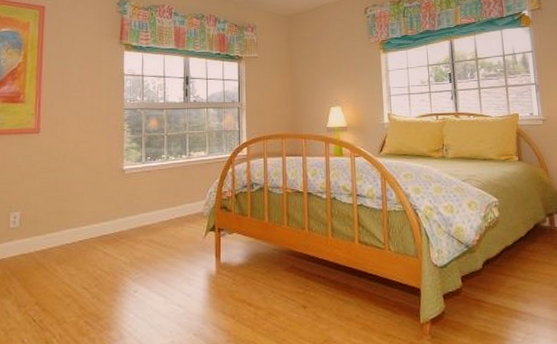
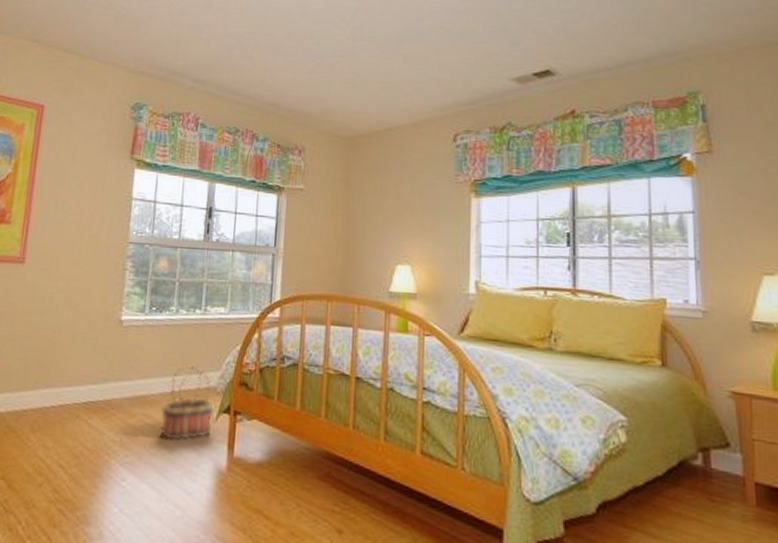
basket: none [161,199,203,258] -> present [160,366,214,442]

